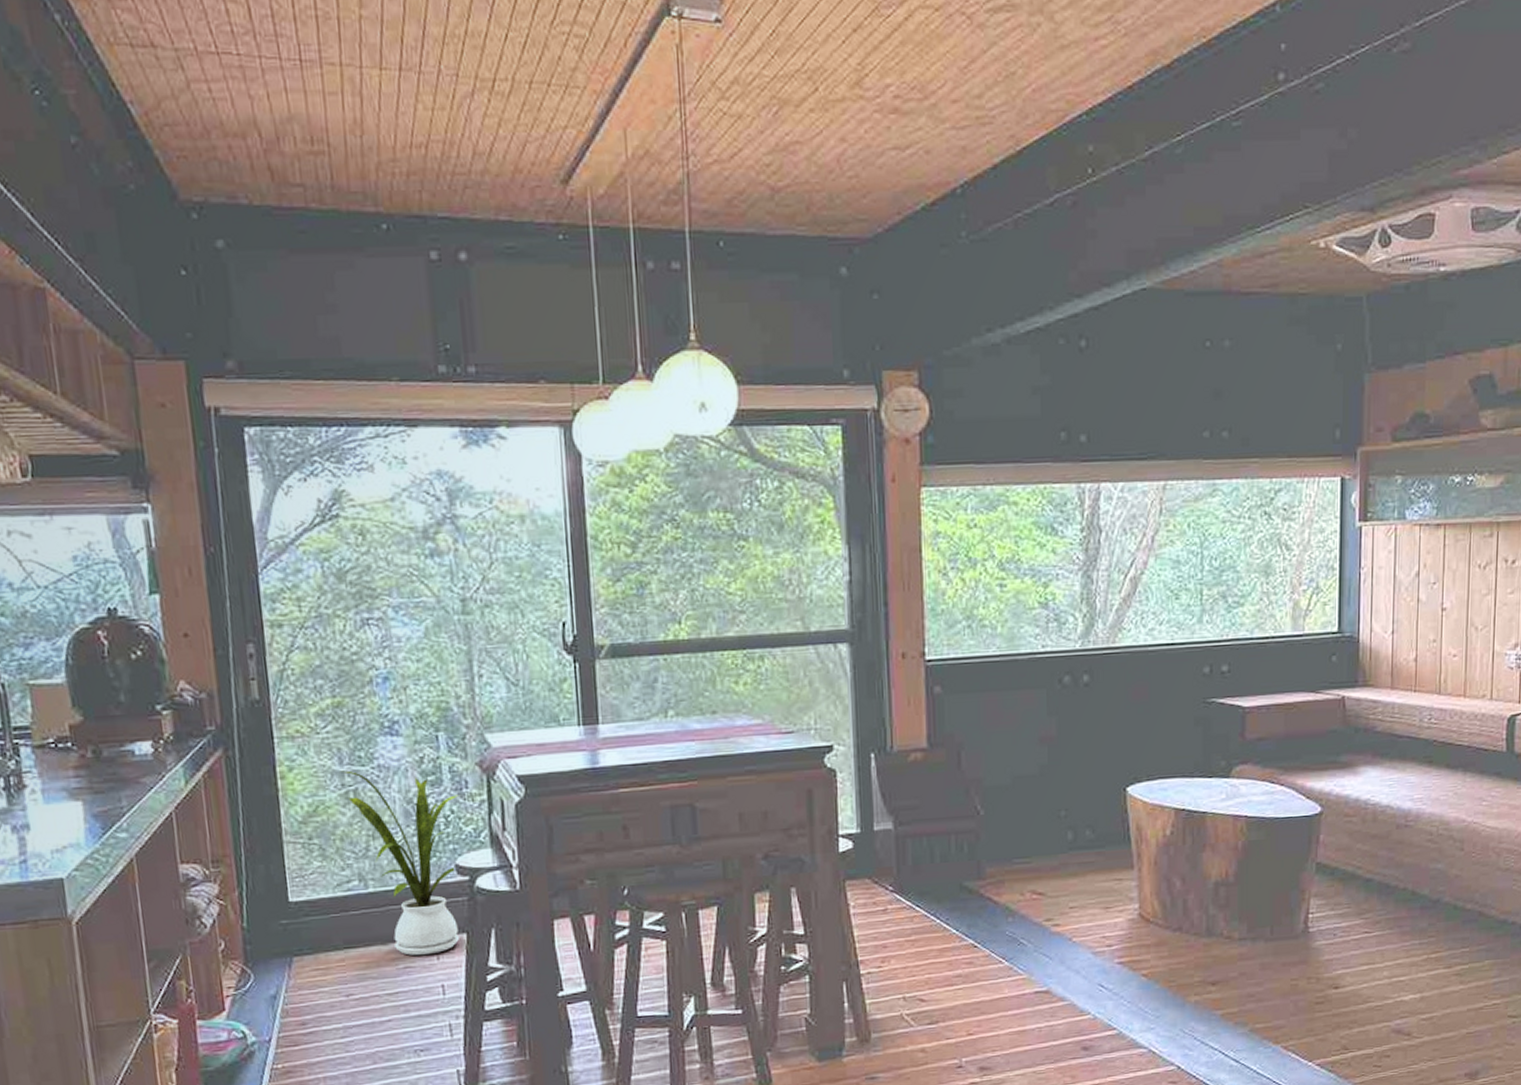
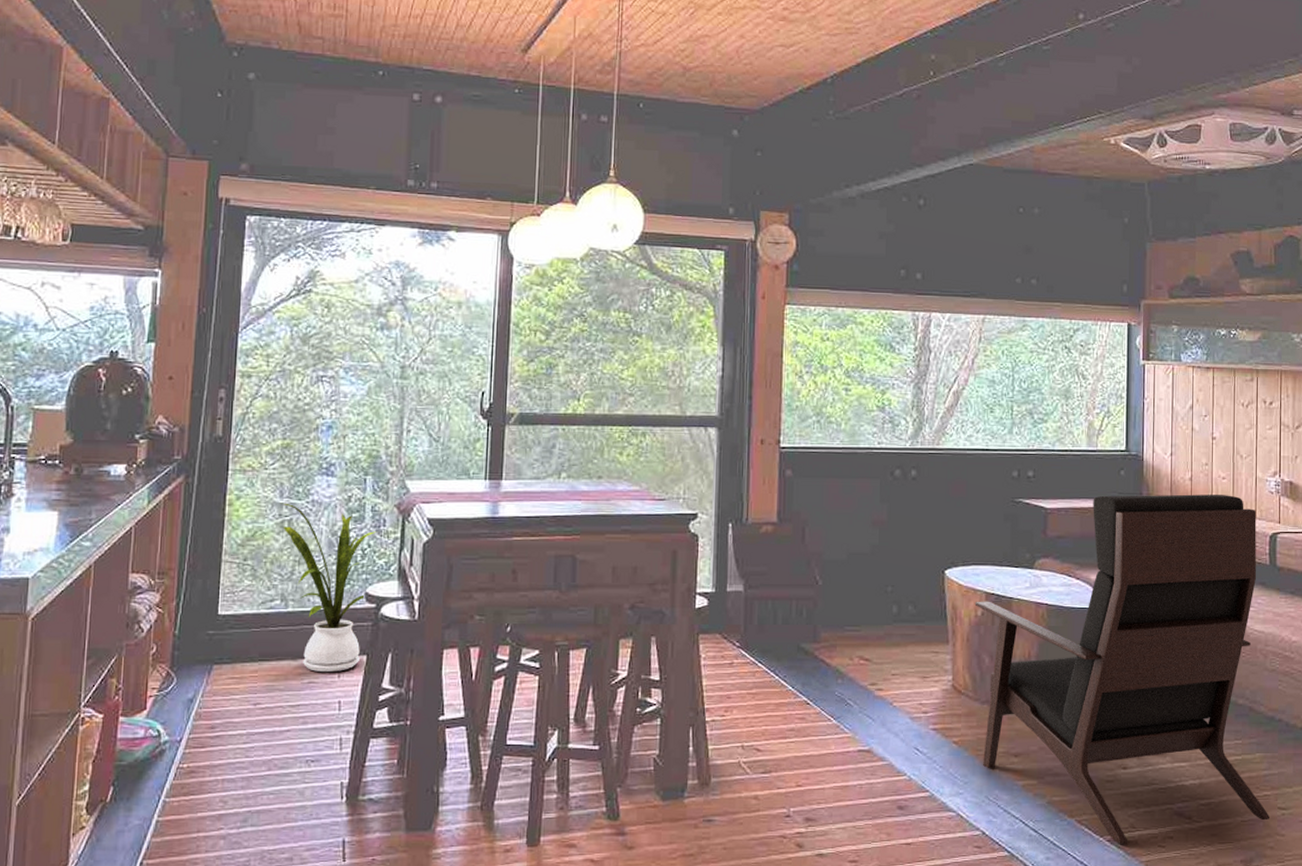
lounge chair: none [1162,675,1499,1067] -> present [974,494,1270,844]

